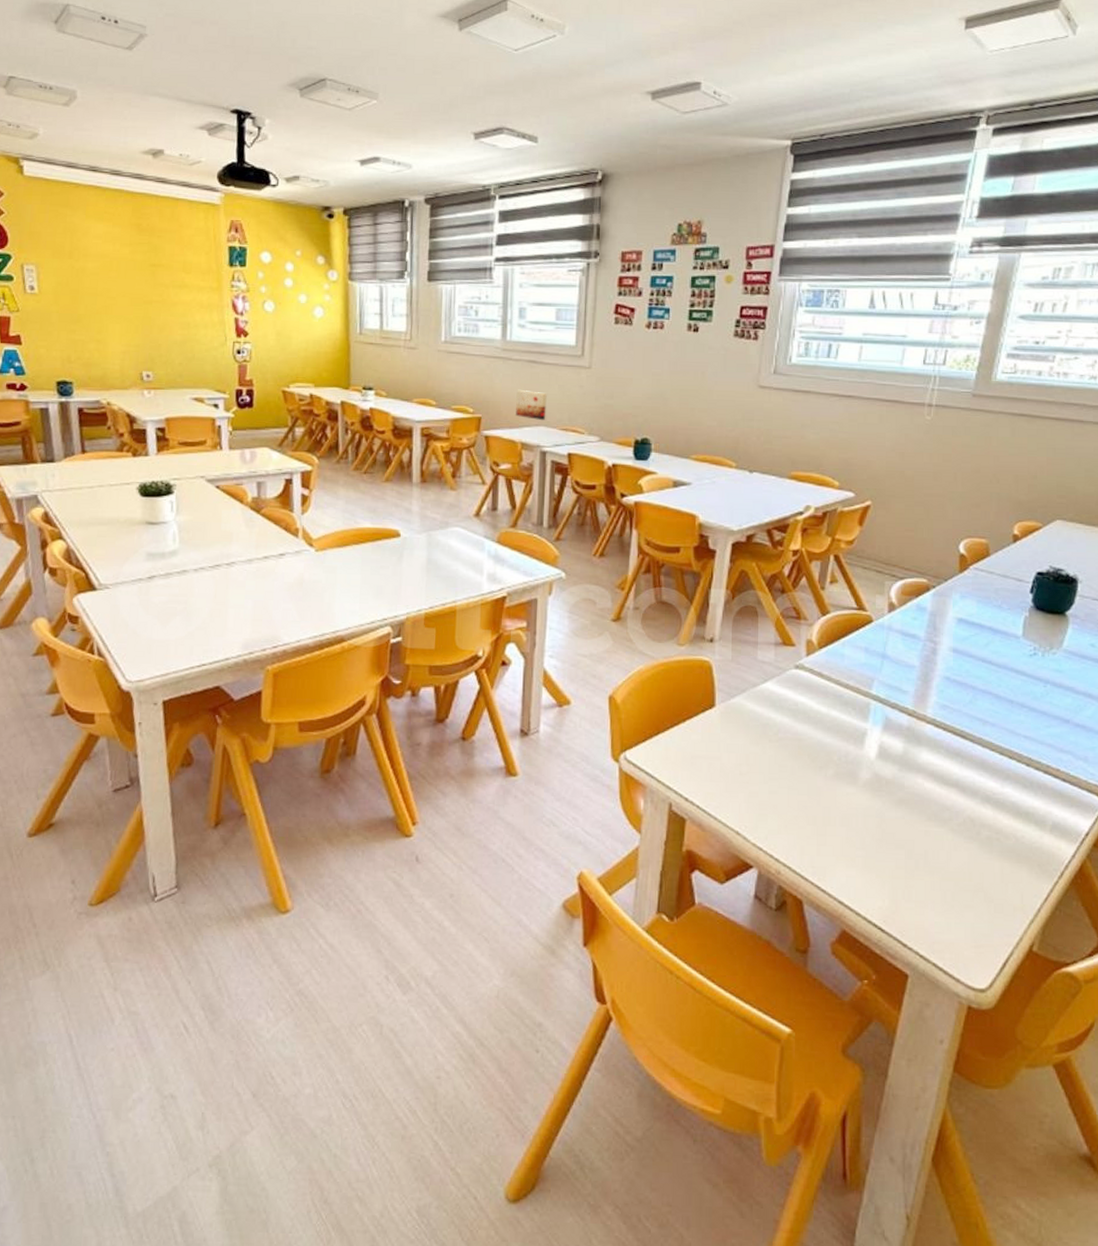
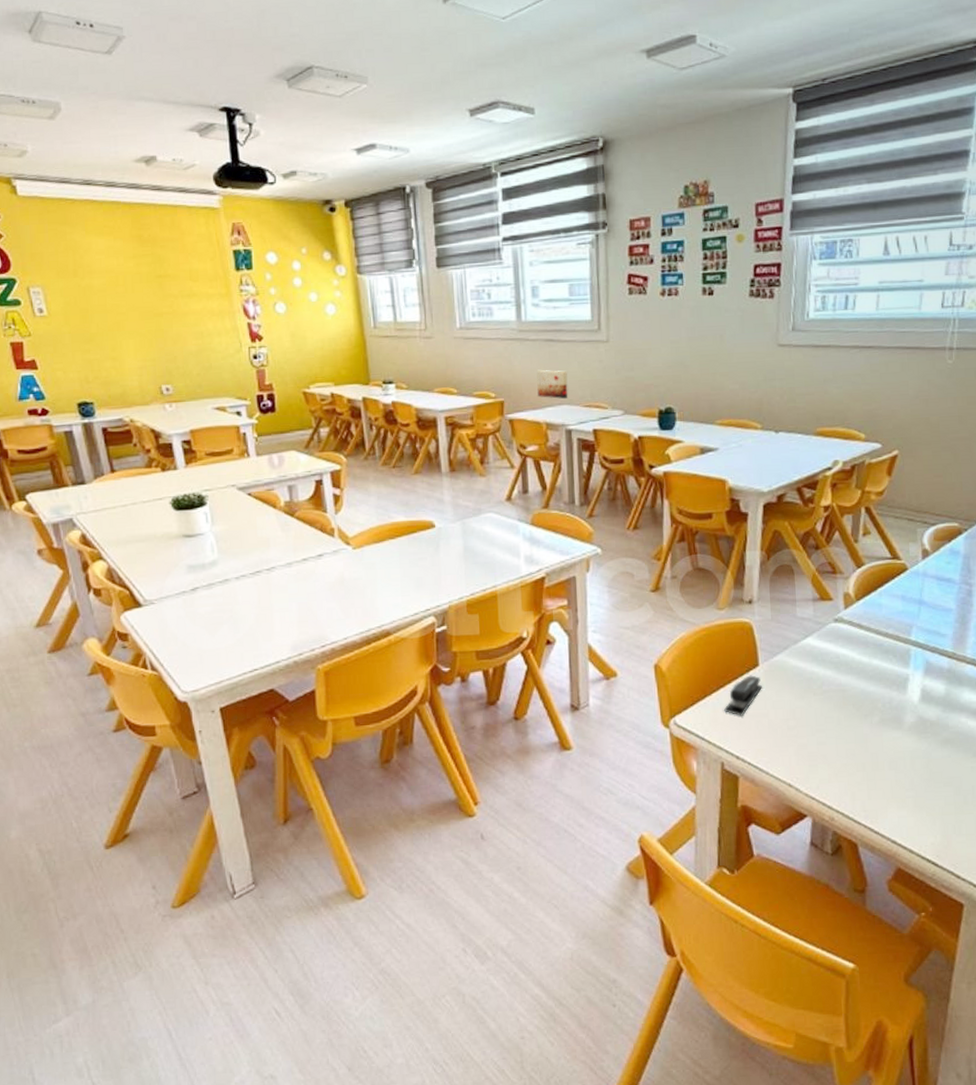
stapler: none [676,715,718,757] -> present [724,675,763,716]

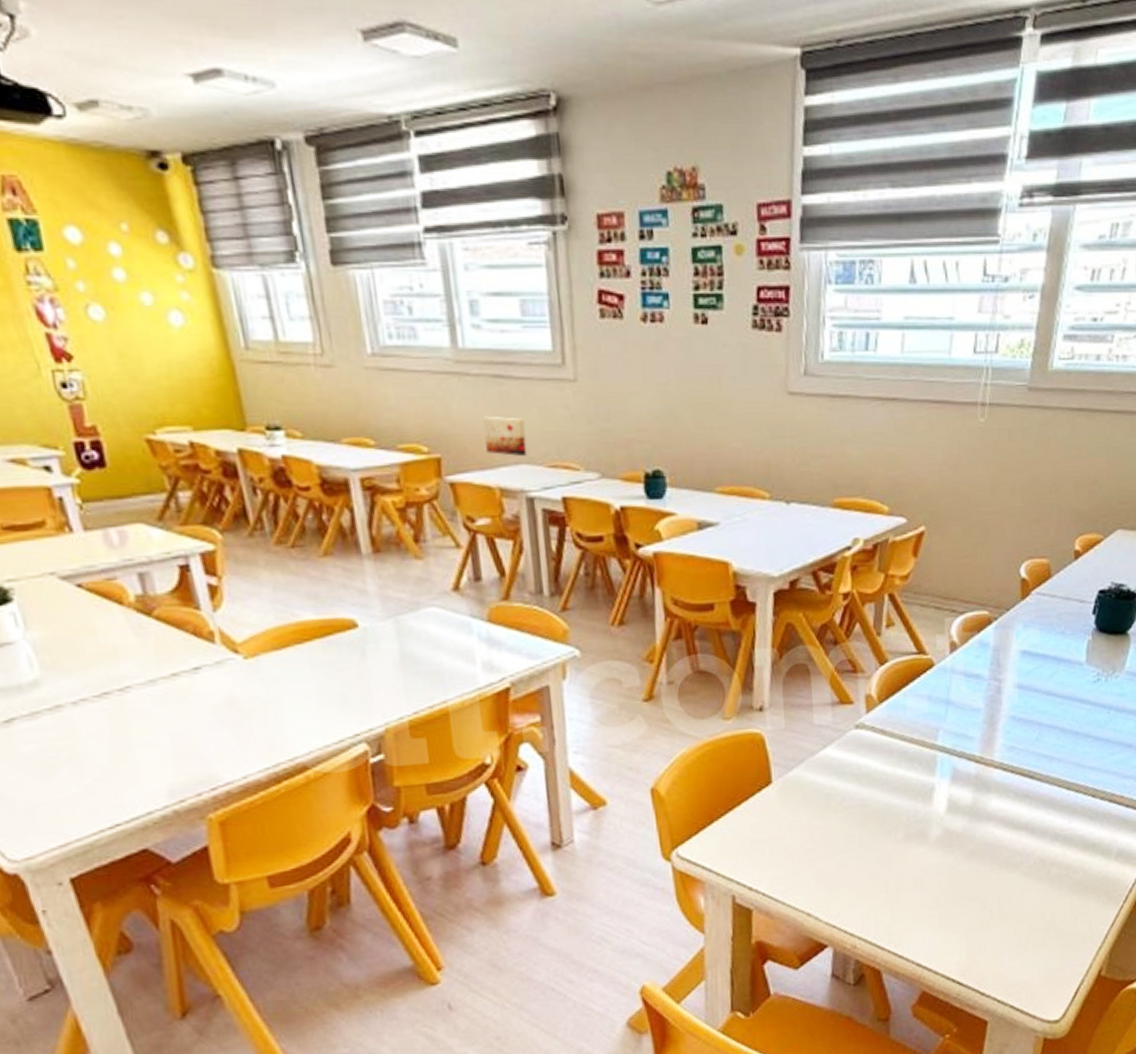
stapler: present [724,675,763,716] -> none [734,794,778,842]

